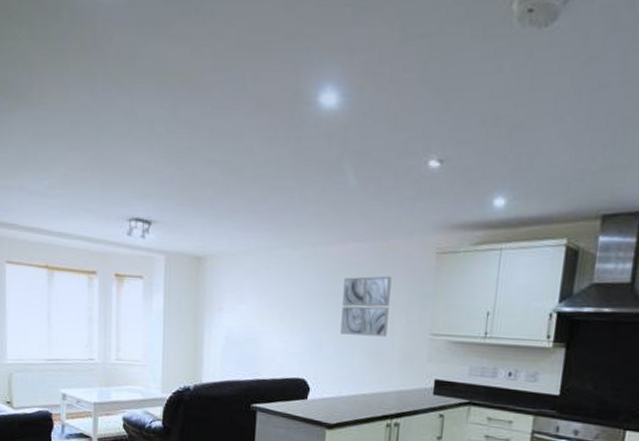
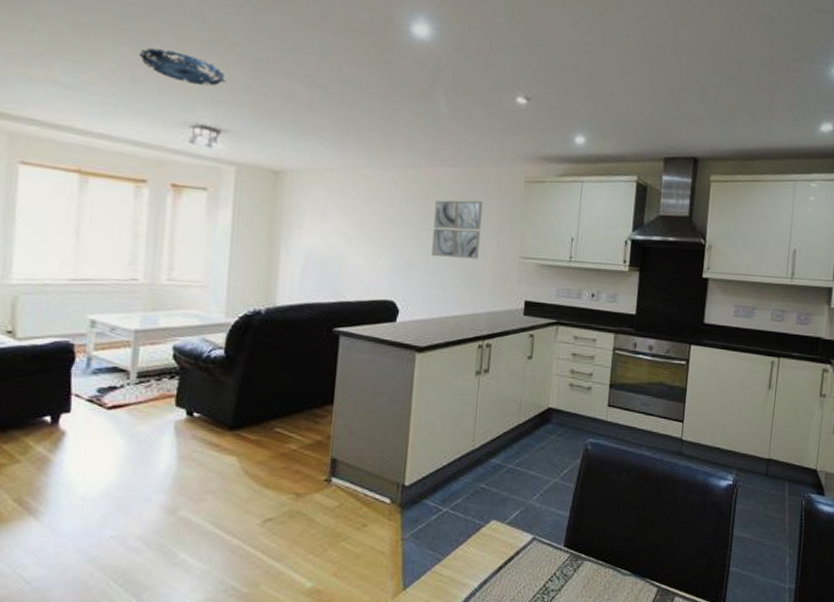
ceiling light: none [85,150,155,181] -> present [139,48,227,86]

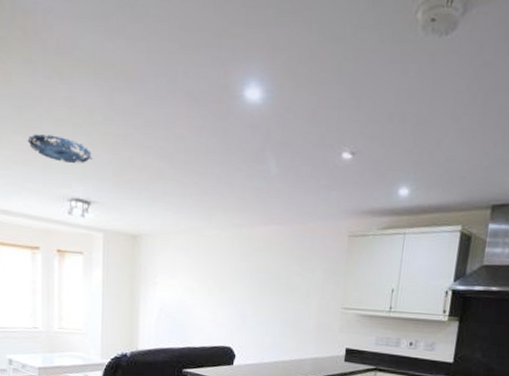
wall art: present [431,200,483,259] -> none [263,255,309,310]

